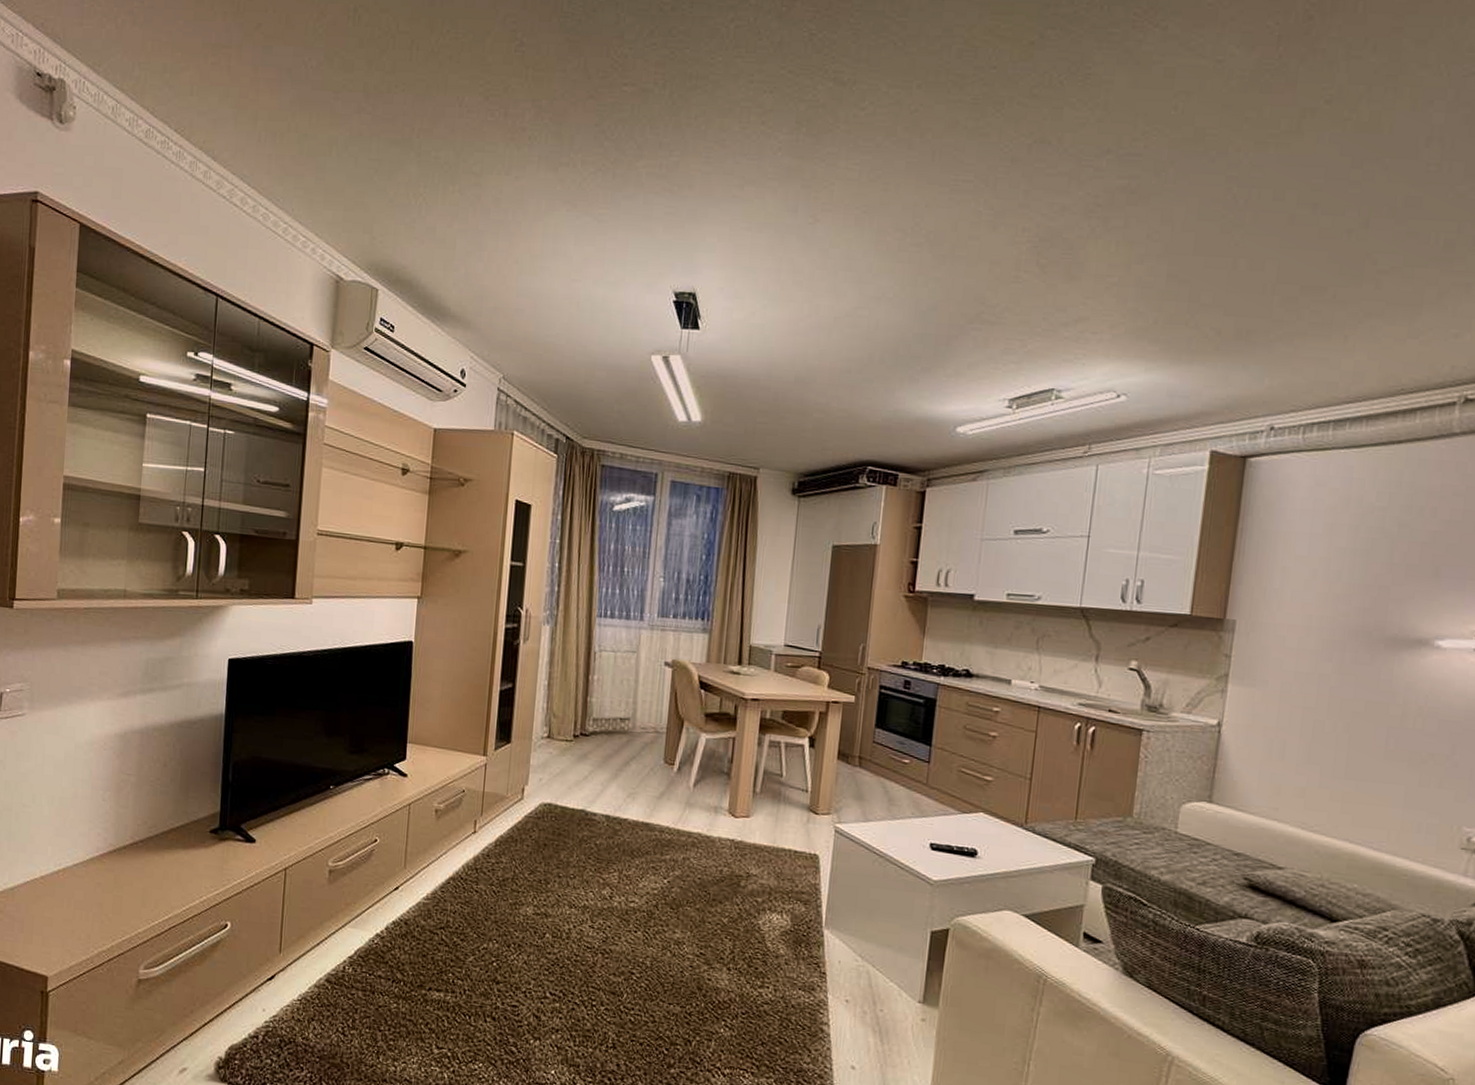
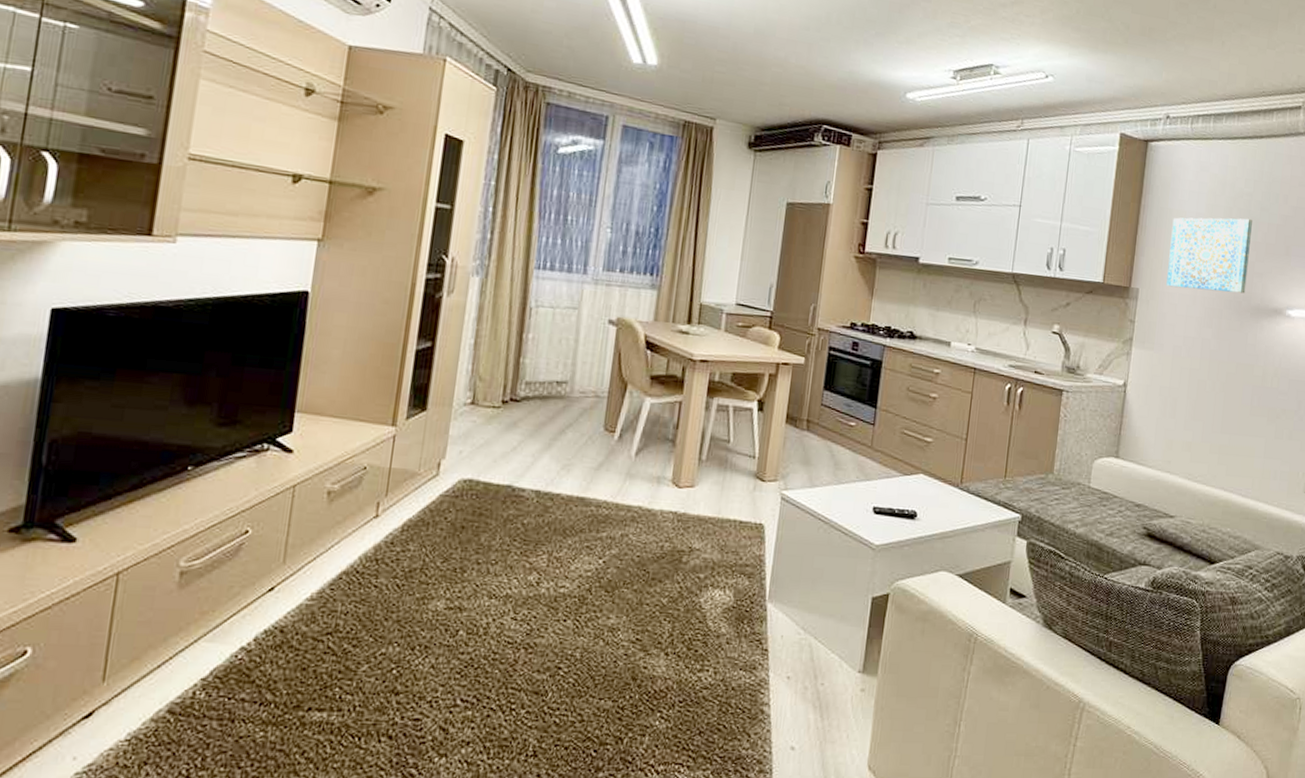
wall art: none [1271,537,1387,623] -> present [1166,217,1252,294]

